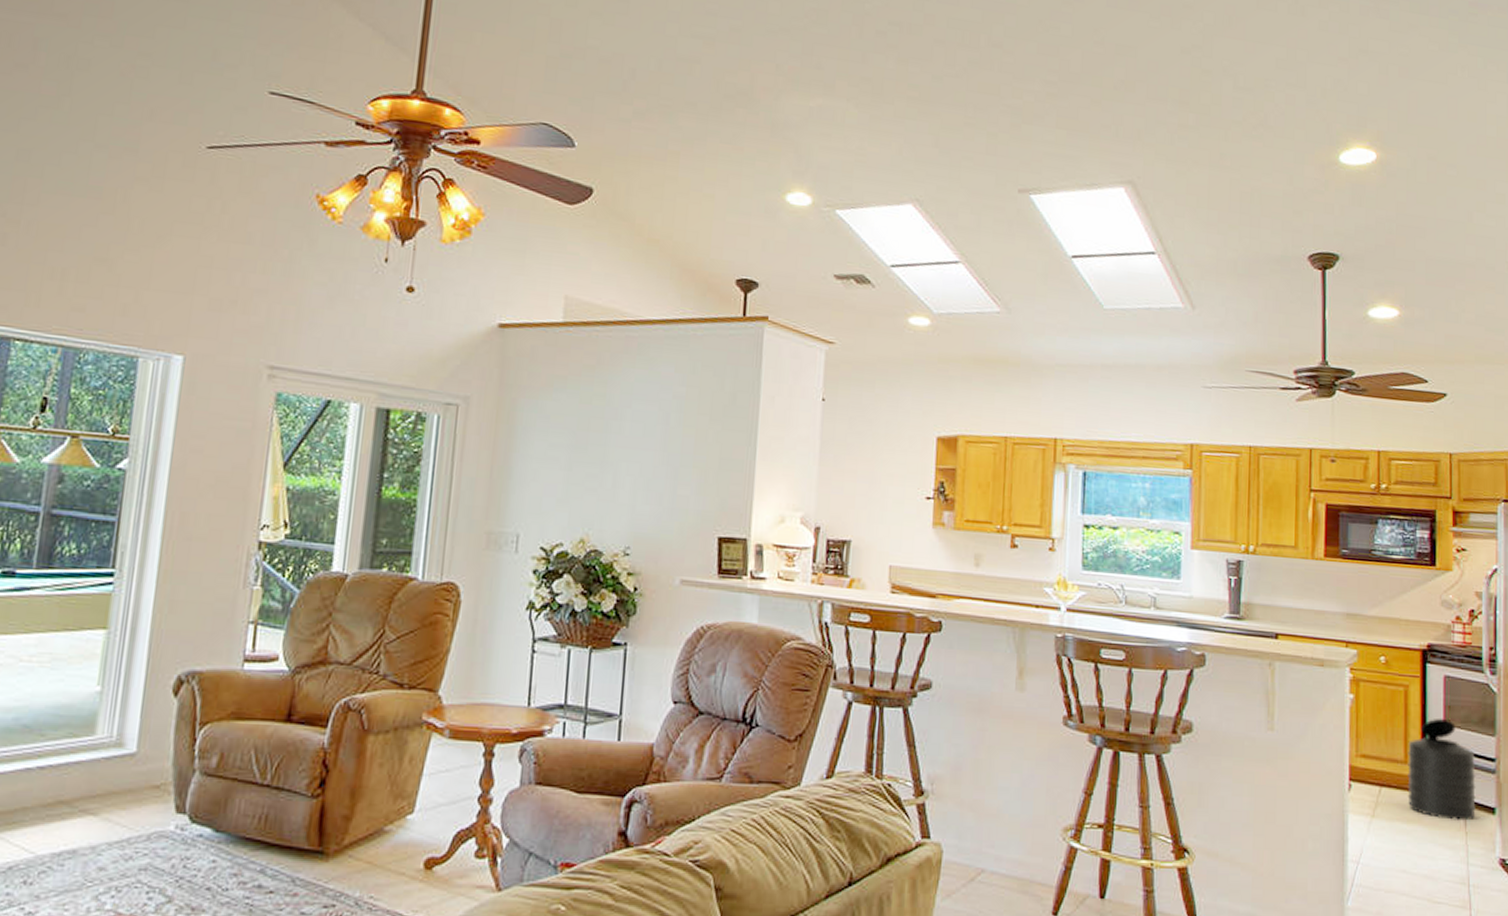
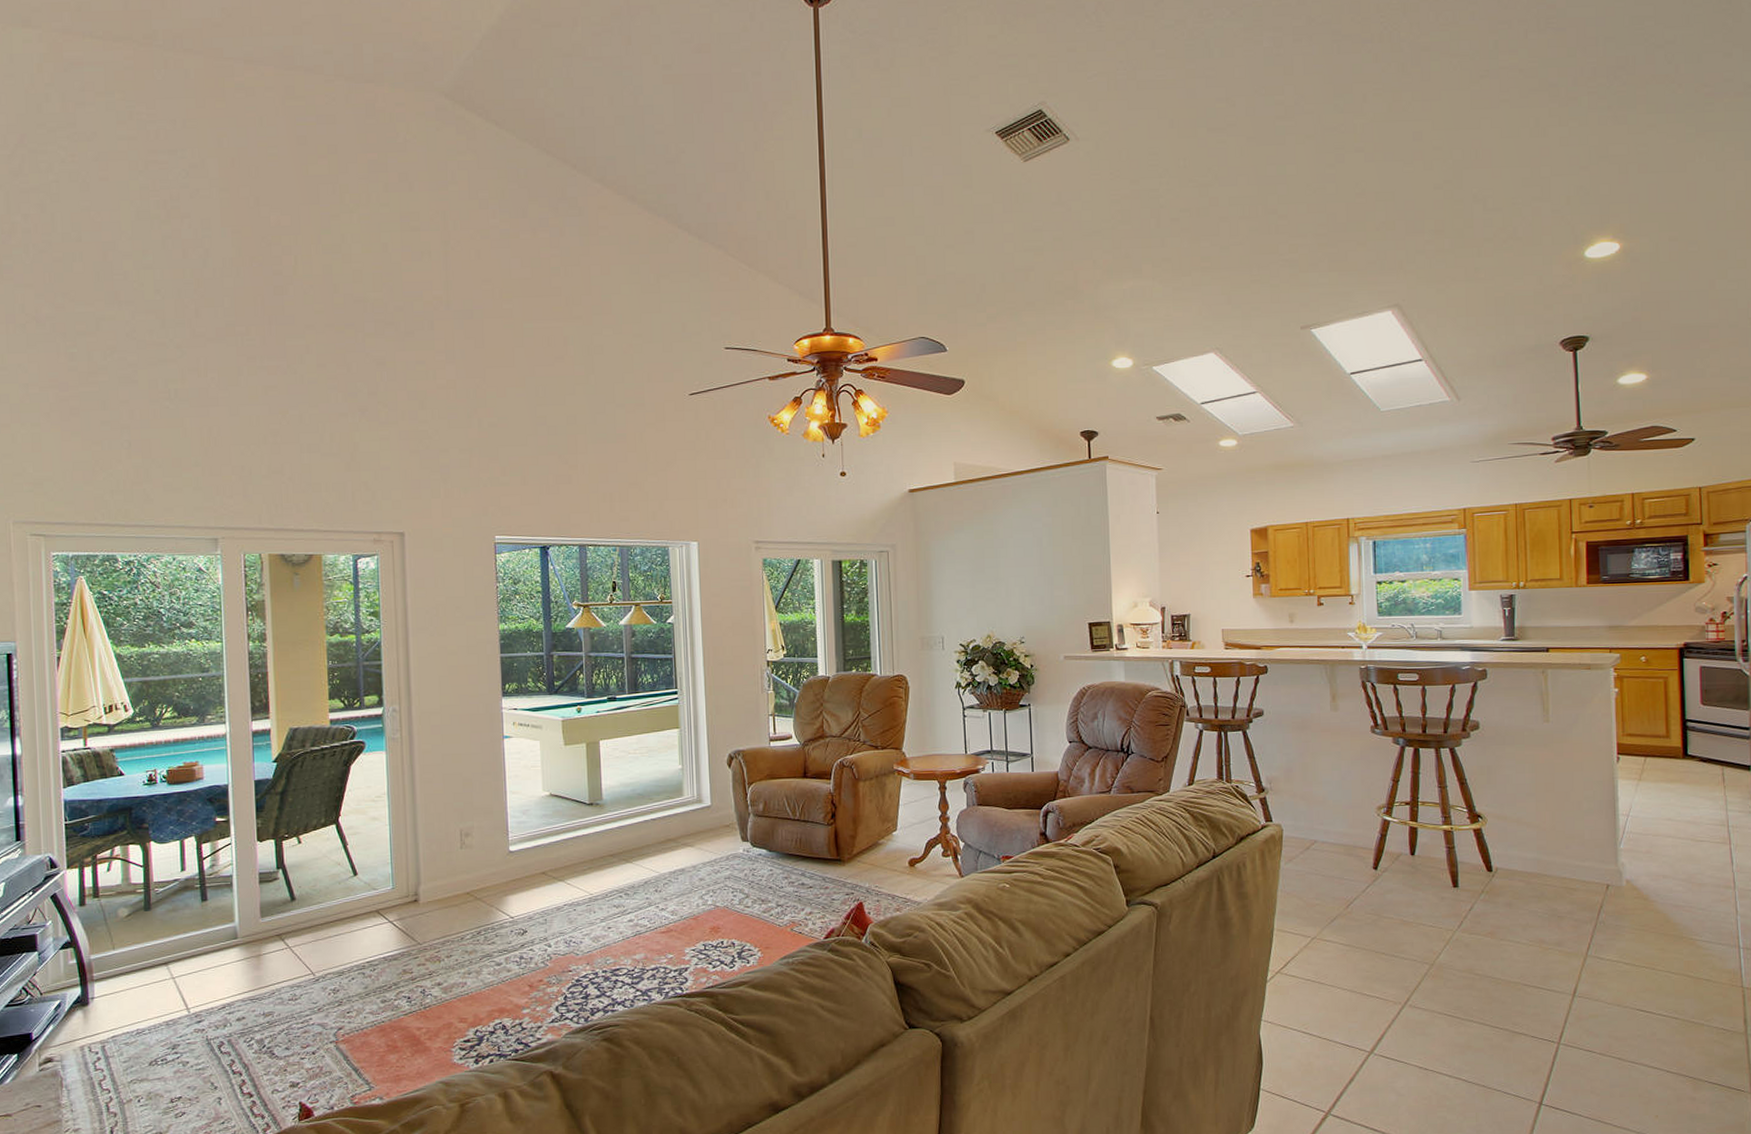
trash can: present [1407,718,1476,821] -> none [1669,699,1733,778]

